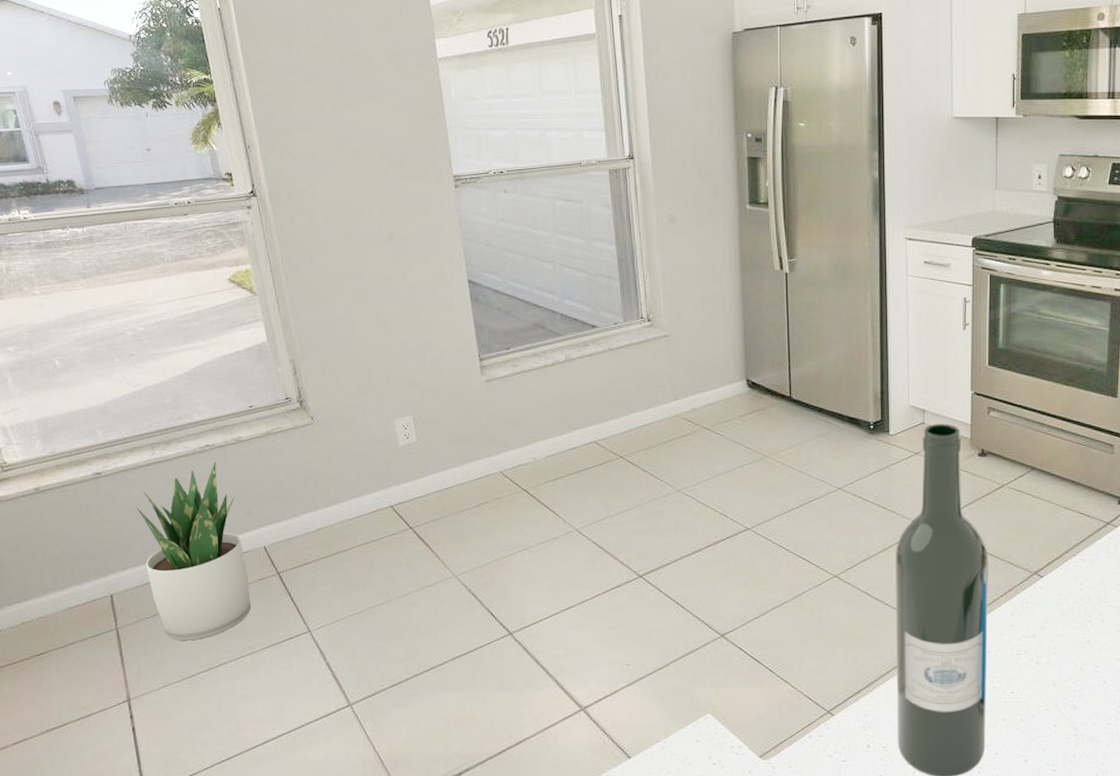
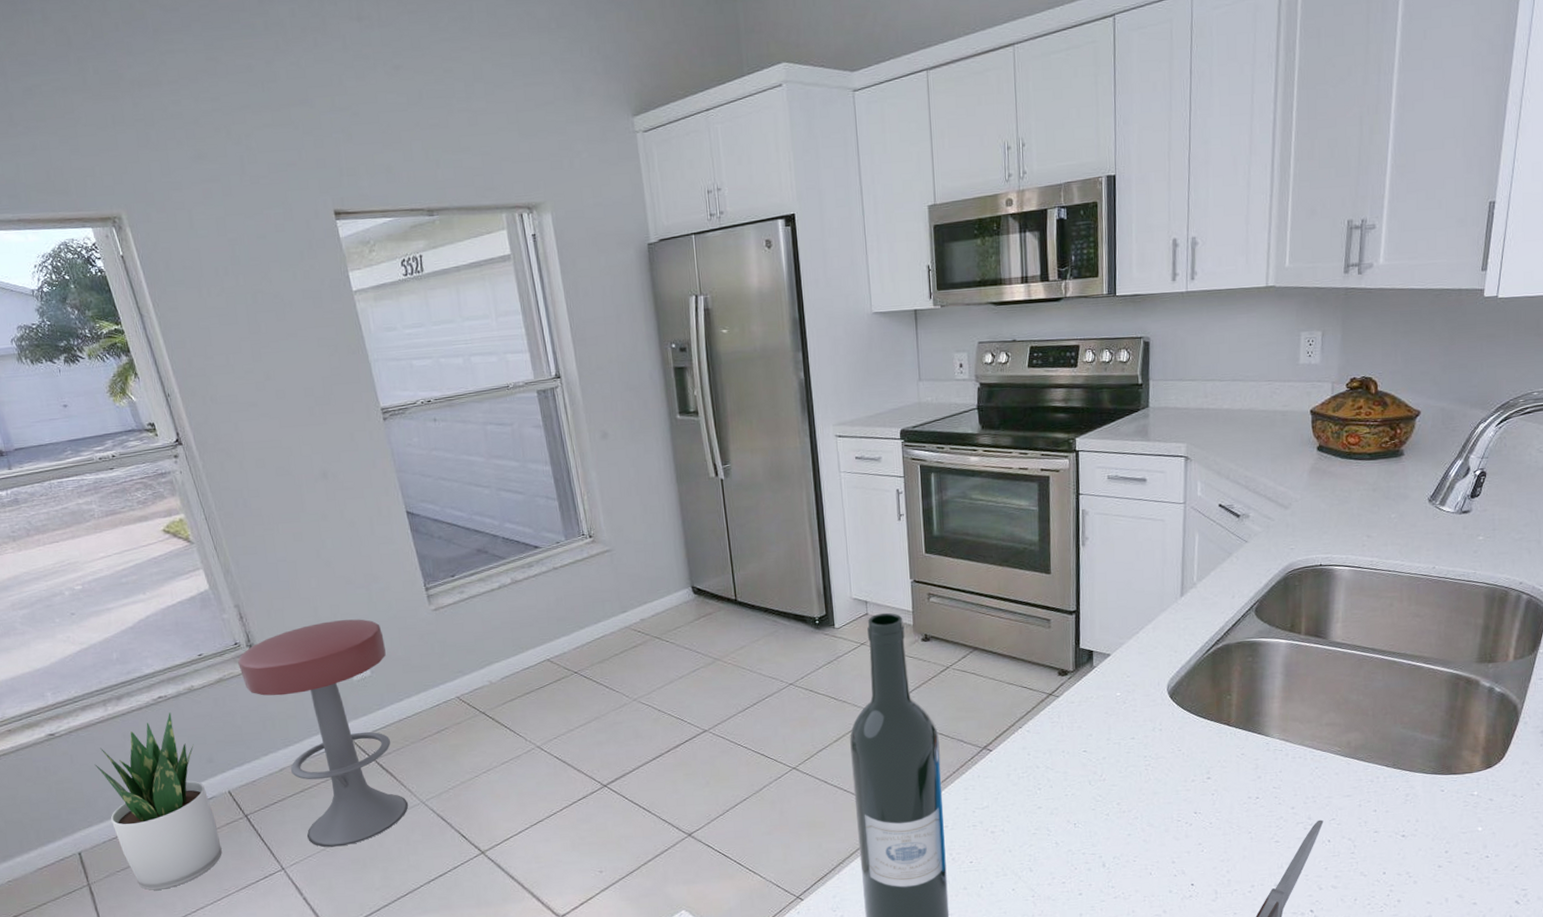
bar stool: none [287,384,440,614] -> present [238,619,408,848]

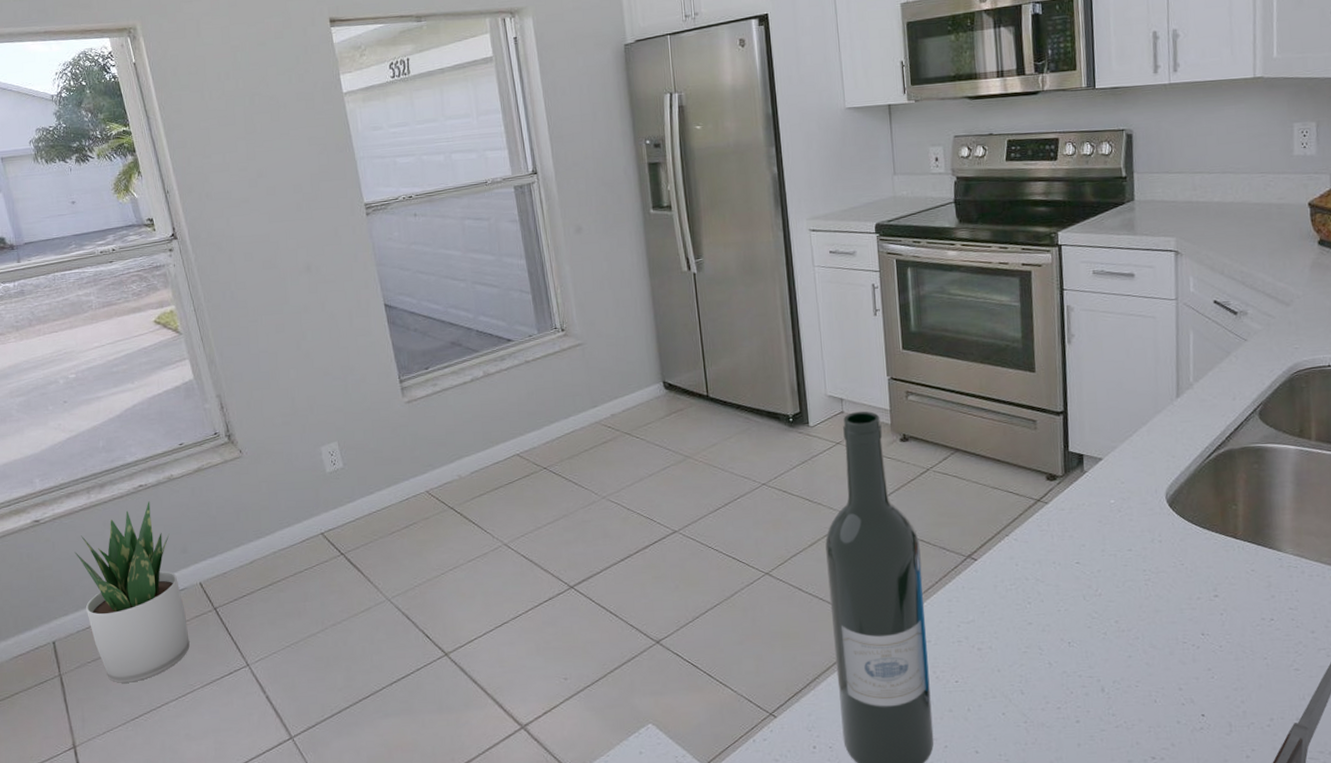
bar stool: present [238,619,408,848] -> none [216,410,374,644]

